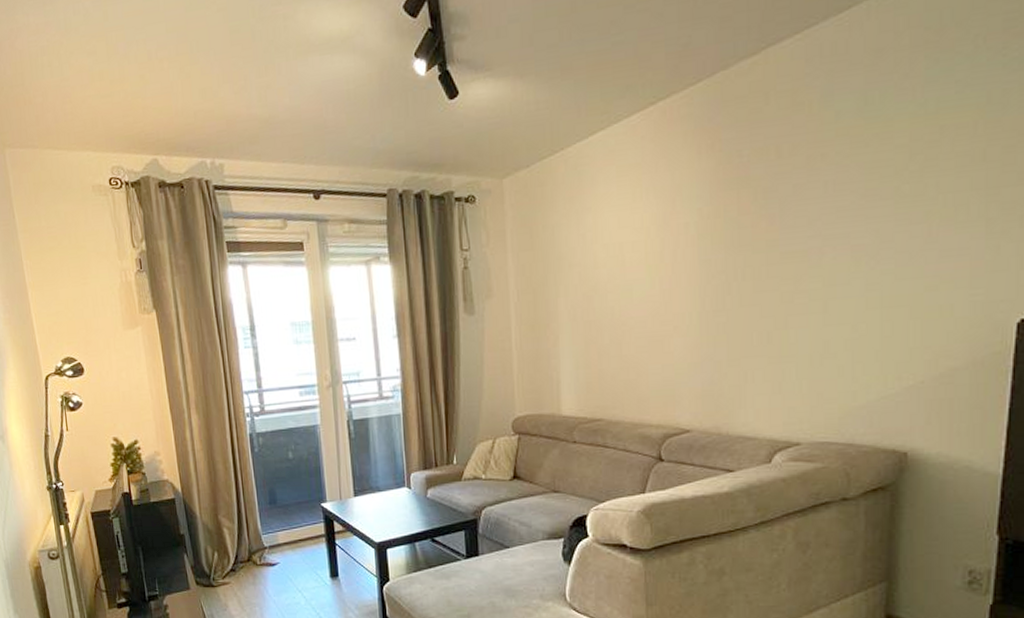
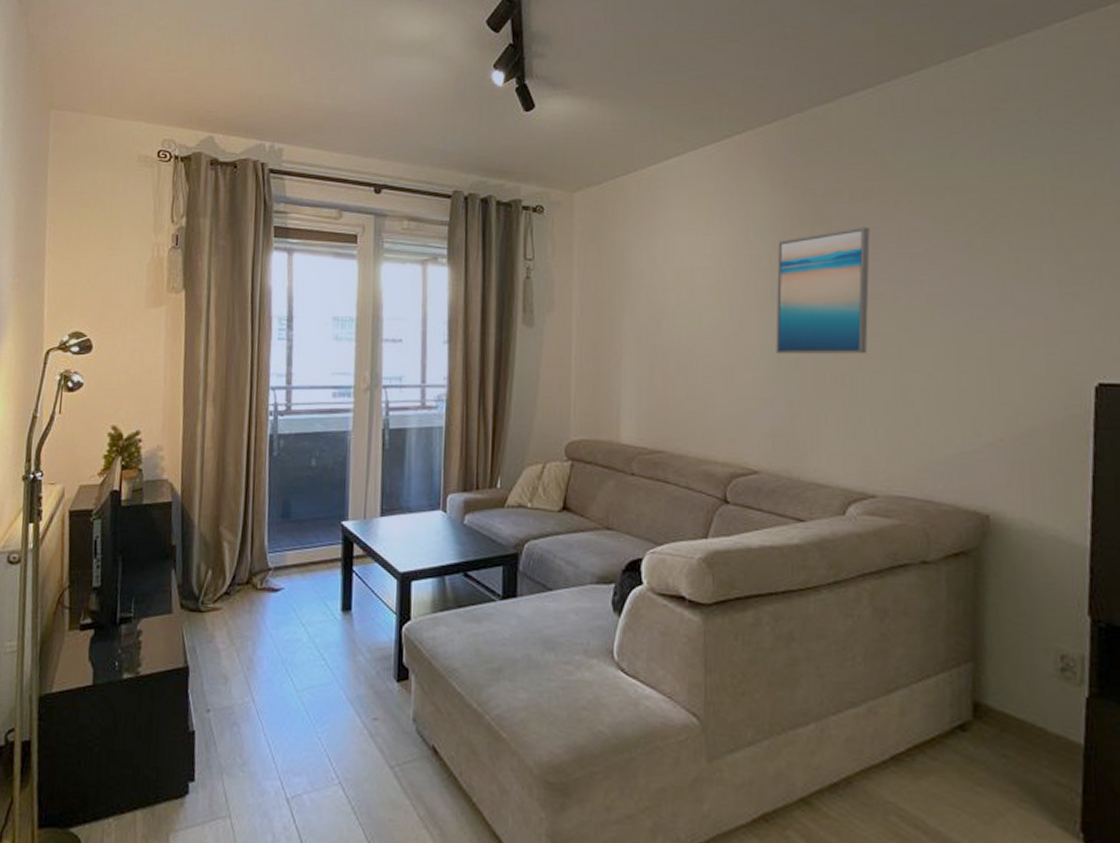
wall art: none [703,184,796,319] -> present [775,227,870,354]

